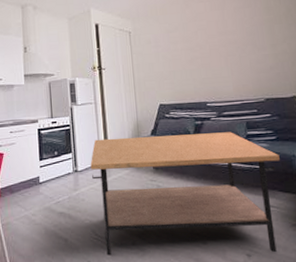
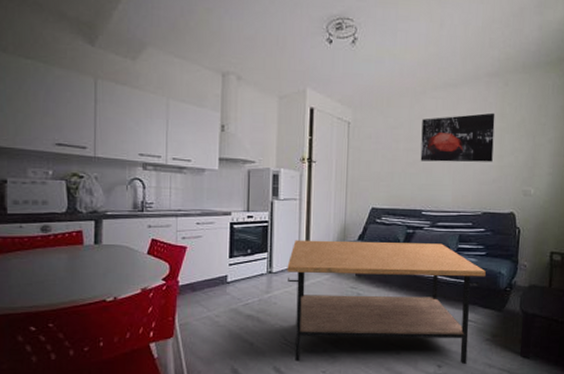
wall art: none [194,7,266,58] -> present [420,112,495,162]

